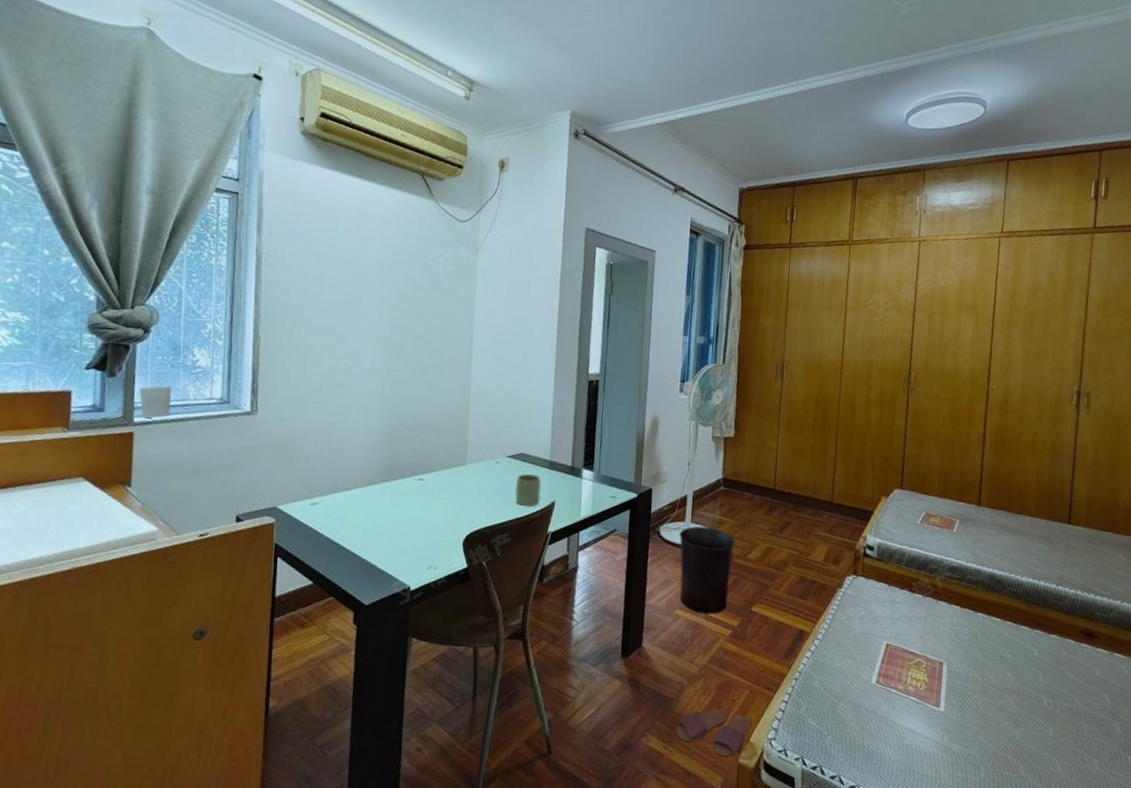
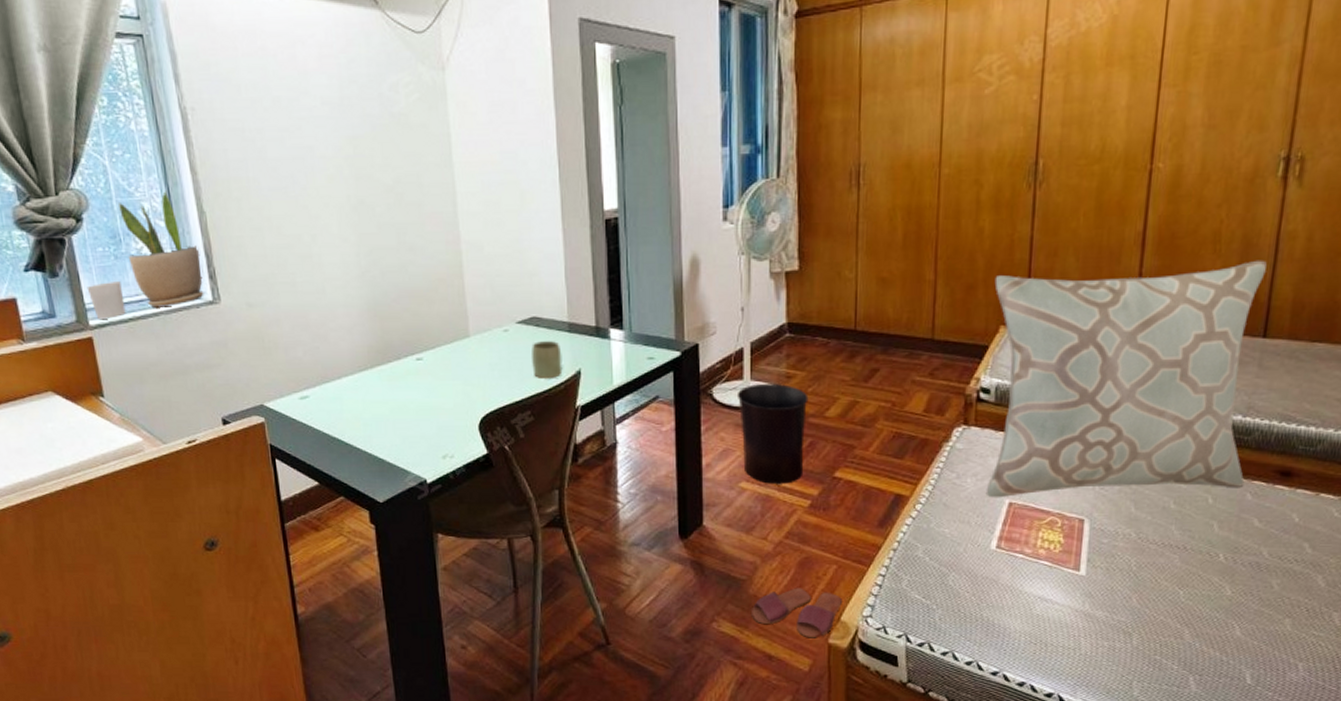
potted plant: none [183,316,248,413] -> present [119,191,204,308]
pillow: none [868,457,1068,644] -> present [985,260,1267,498]

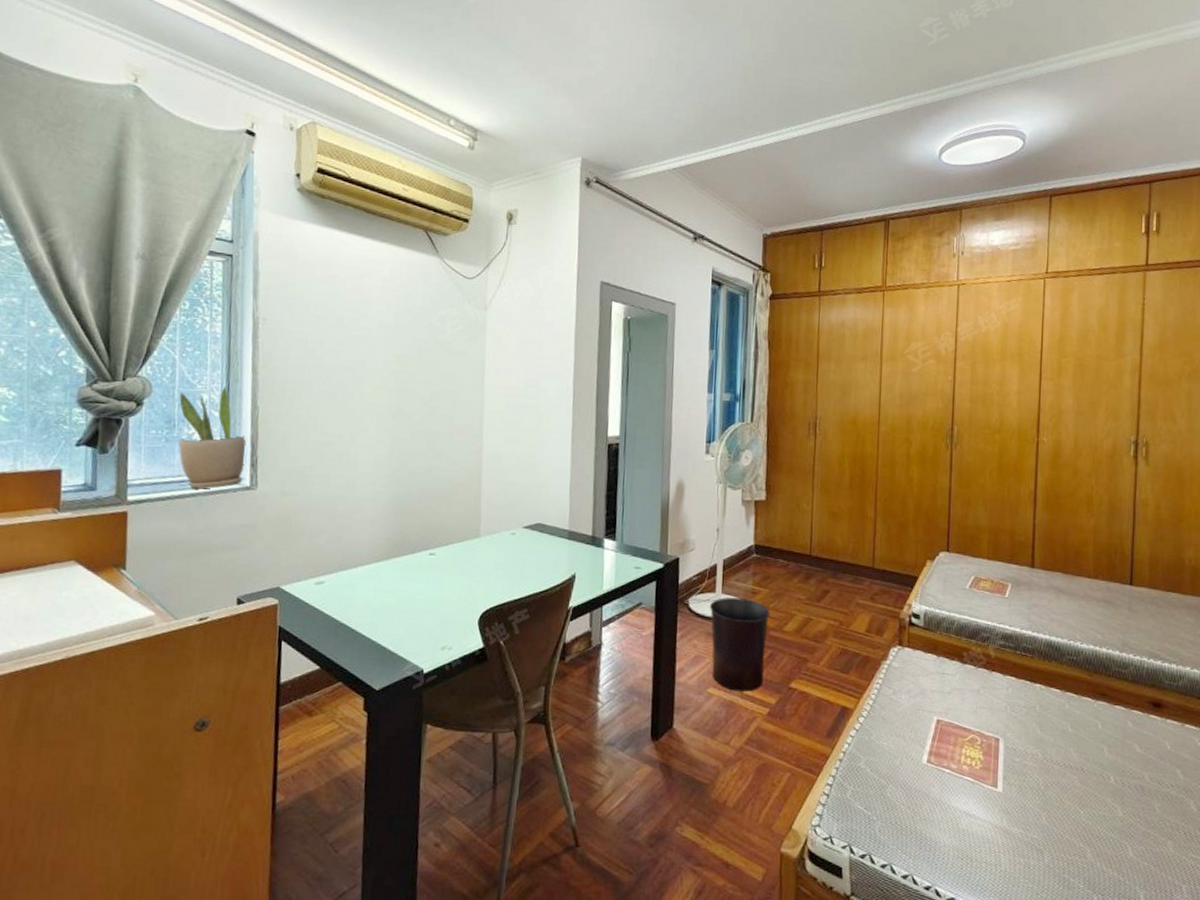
candle holder: present [86,282,126,320] -> none [132,462,167,497]
mug: present [530,341,563,378] -> none [532,545,561,580]
slippers: present [752,588,842,638] -> none [712,794,794,847]
pillow: present [985,260,1267,498] -> none [917,518,1128,716]

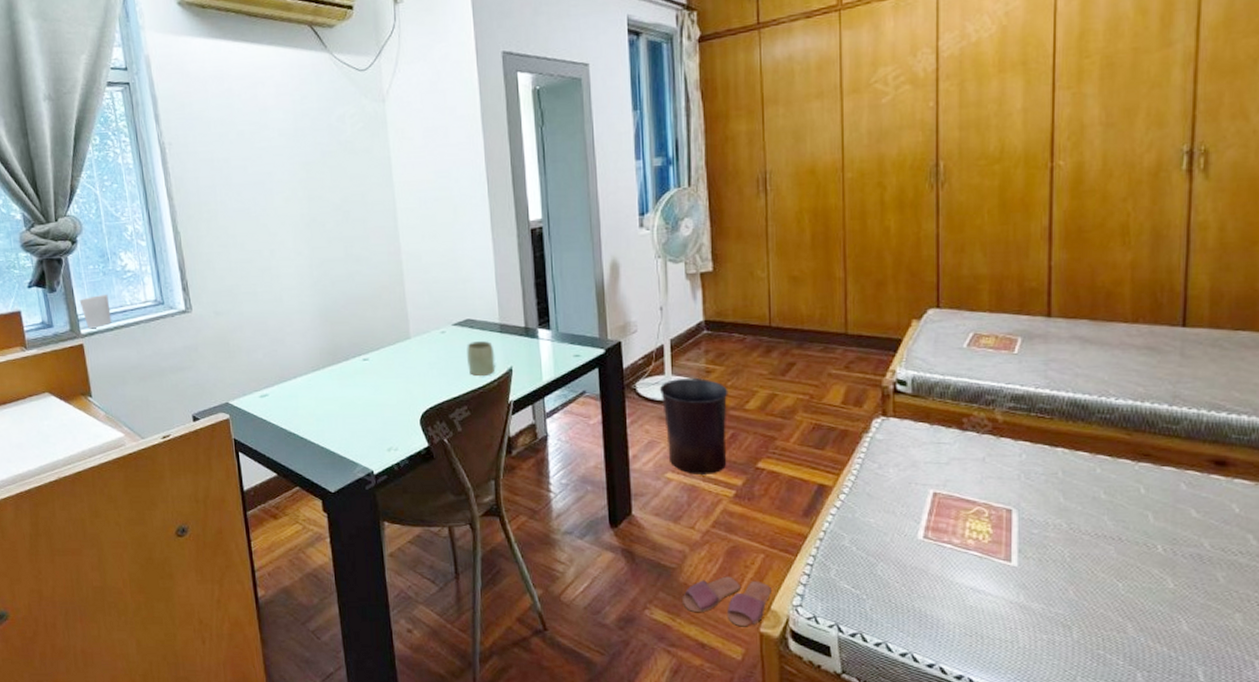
candle holder: none [132,462,167,497] -> present [79,295,112,329]
potted plant: present [178,386,247,489] -> none [107,215,178,317]
mug: none [532,545,561,580] -> present [466,341,496,376]
slippers: none [712,794,794,847] -> present [683,576,771,627]

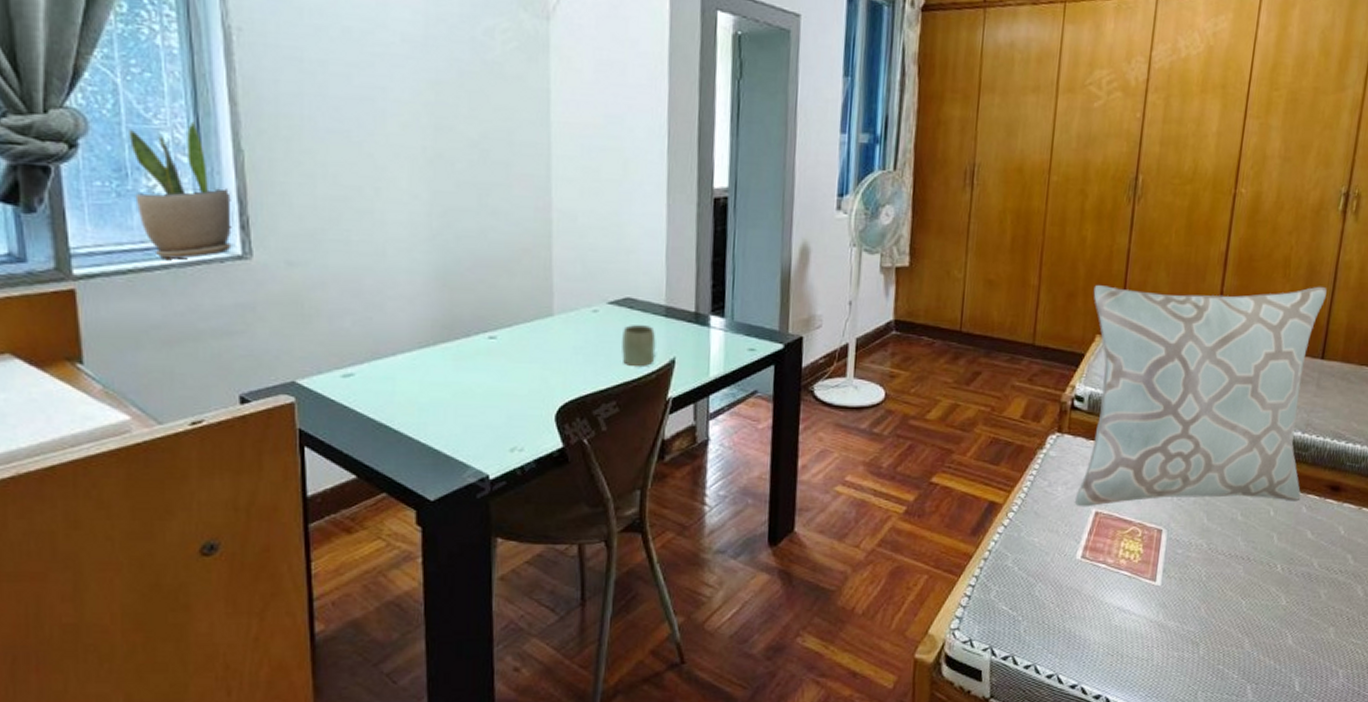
candle holder: present [79,295,112,329] -> none [74,223,125,270]
potted plant: none [107,215,178,317] -> present [129,121,234,259]
waste bin: present [659,377,728,474] -> none [838,381,911,488]
slippers: present [683,576,771,627] -> none [838,599,931,653]
pillow: none [904,250,1179,488] -> present [1074,285,1327,507]

